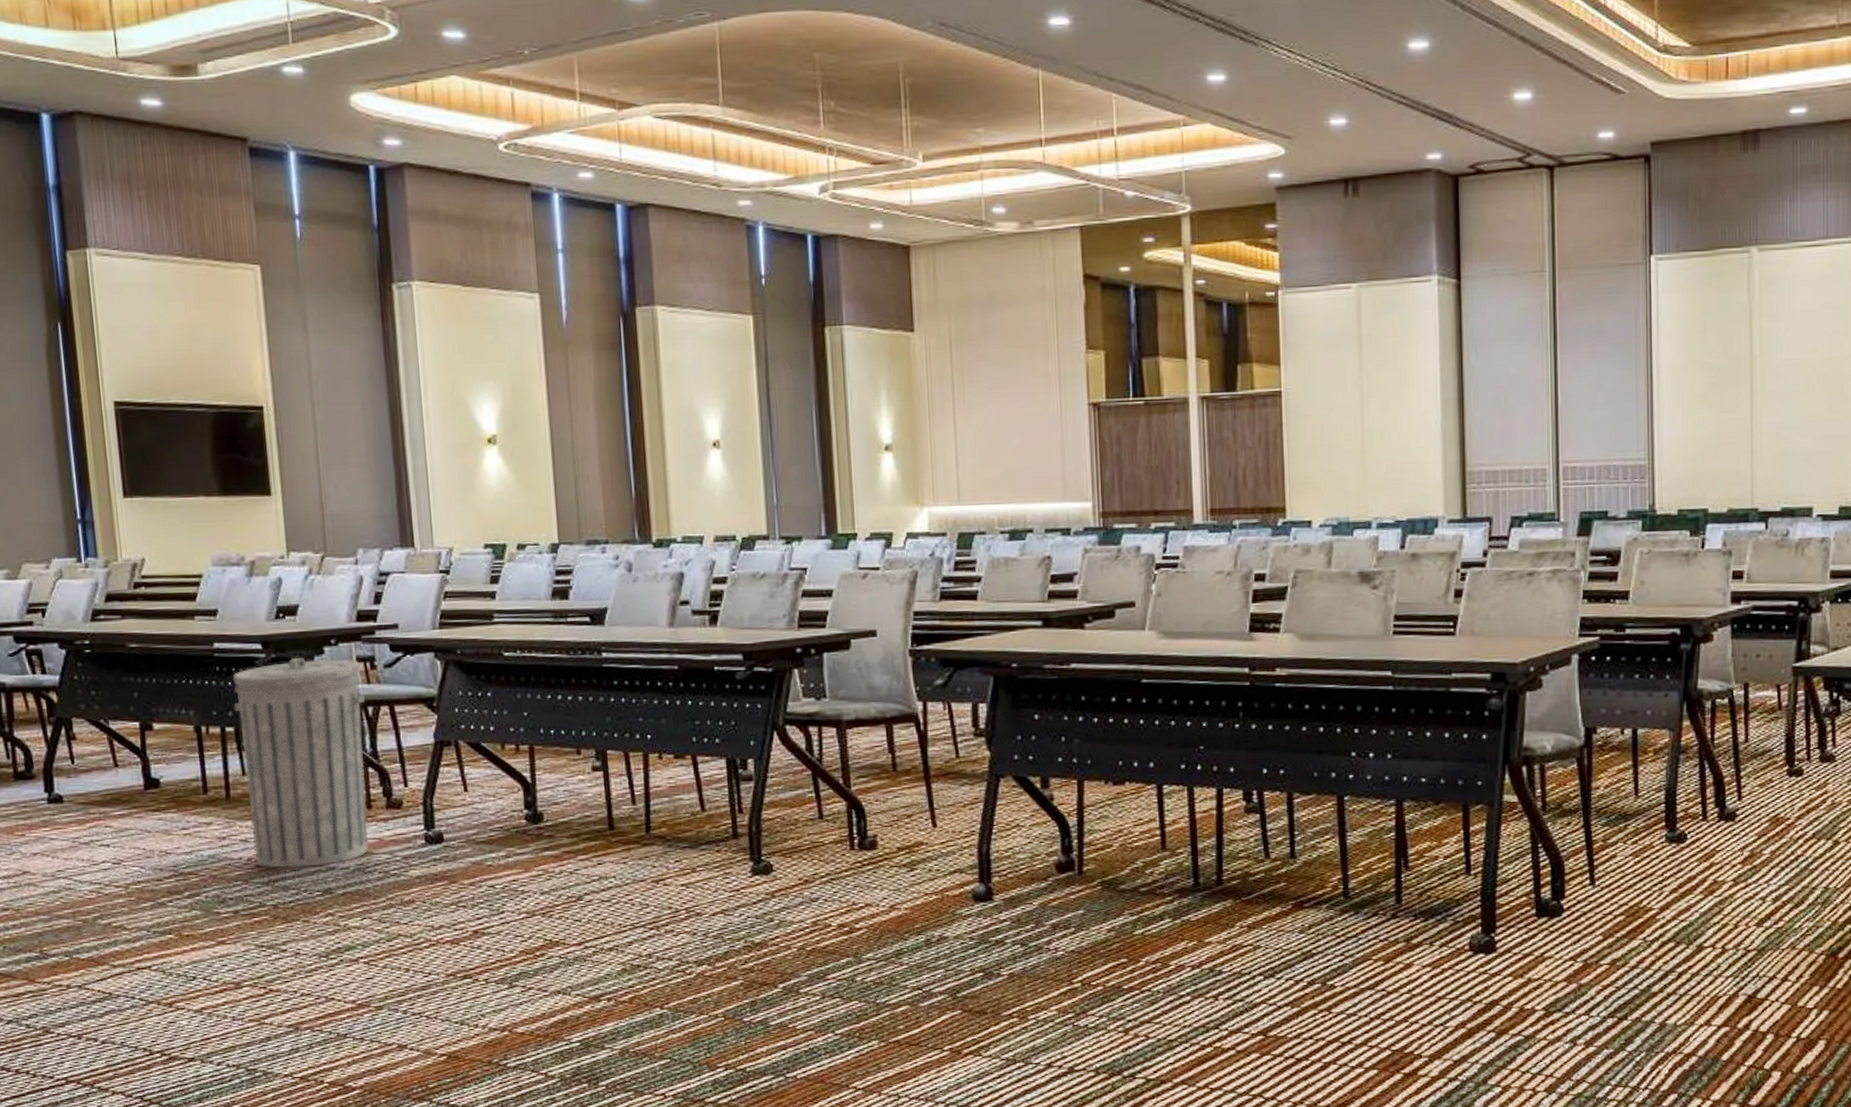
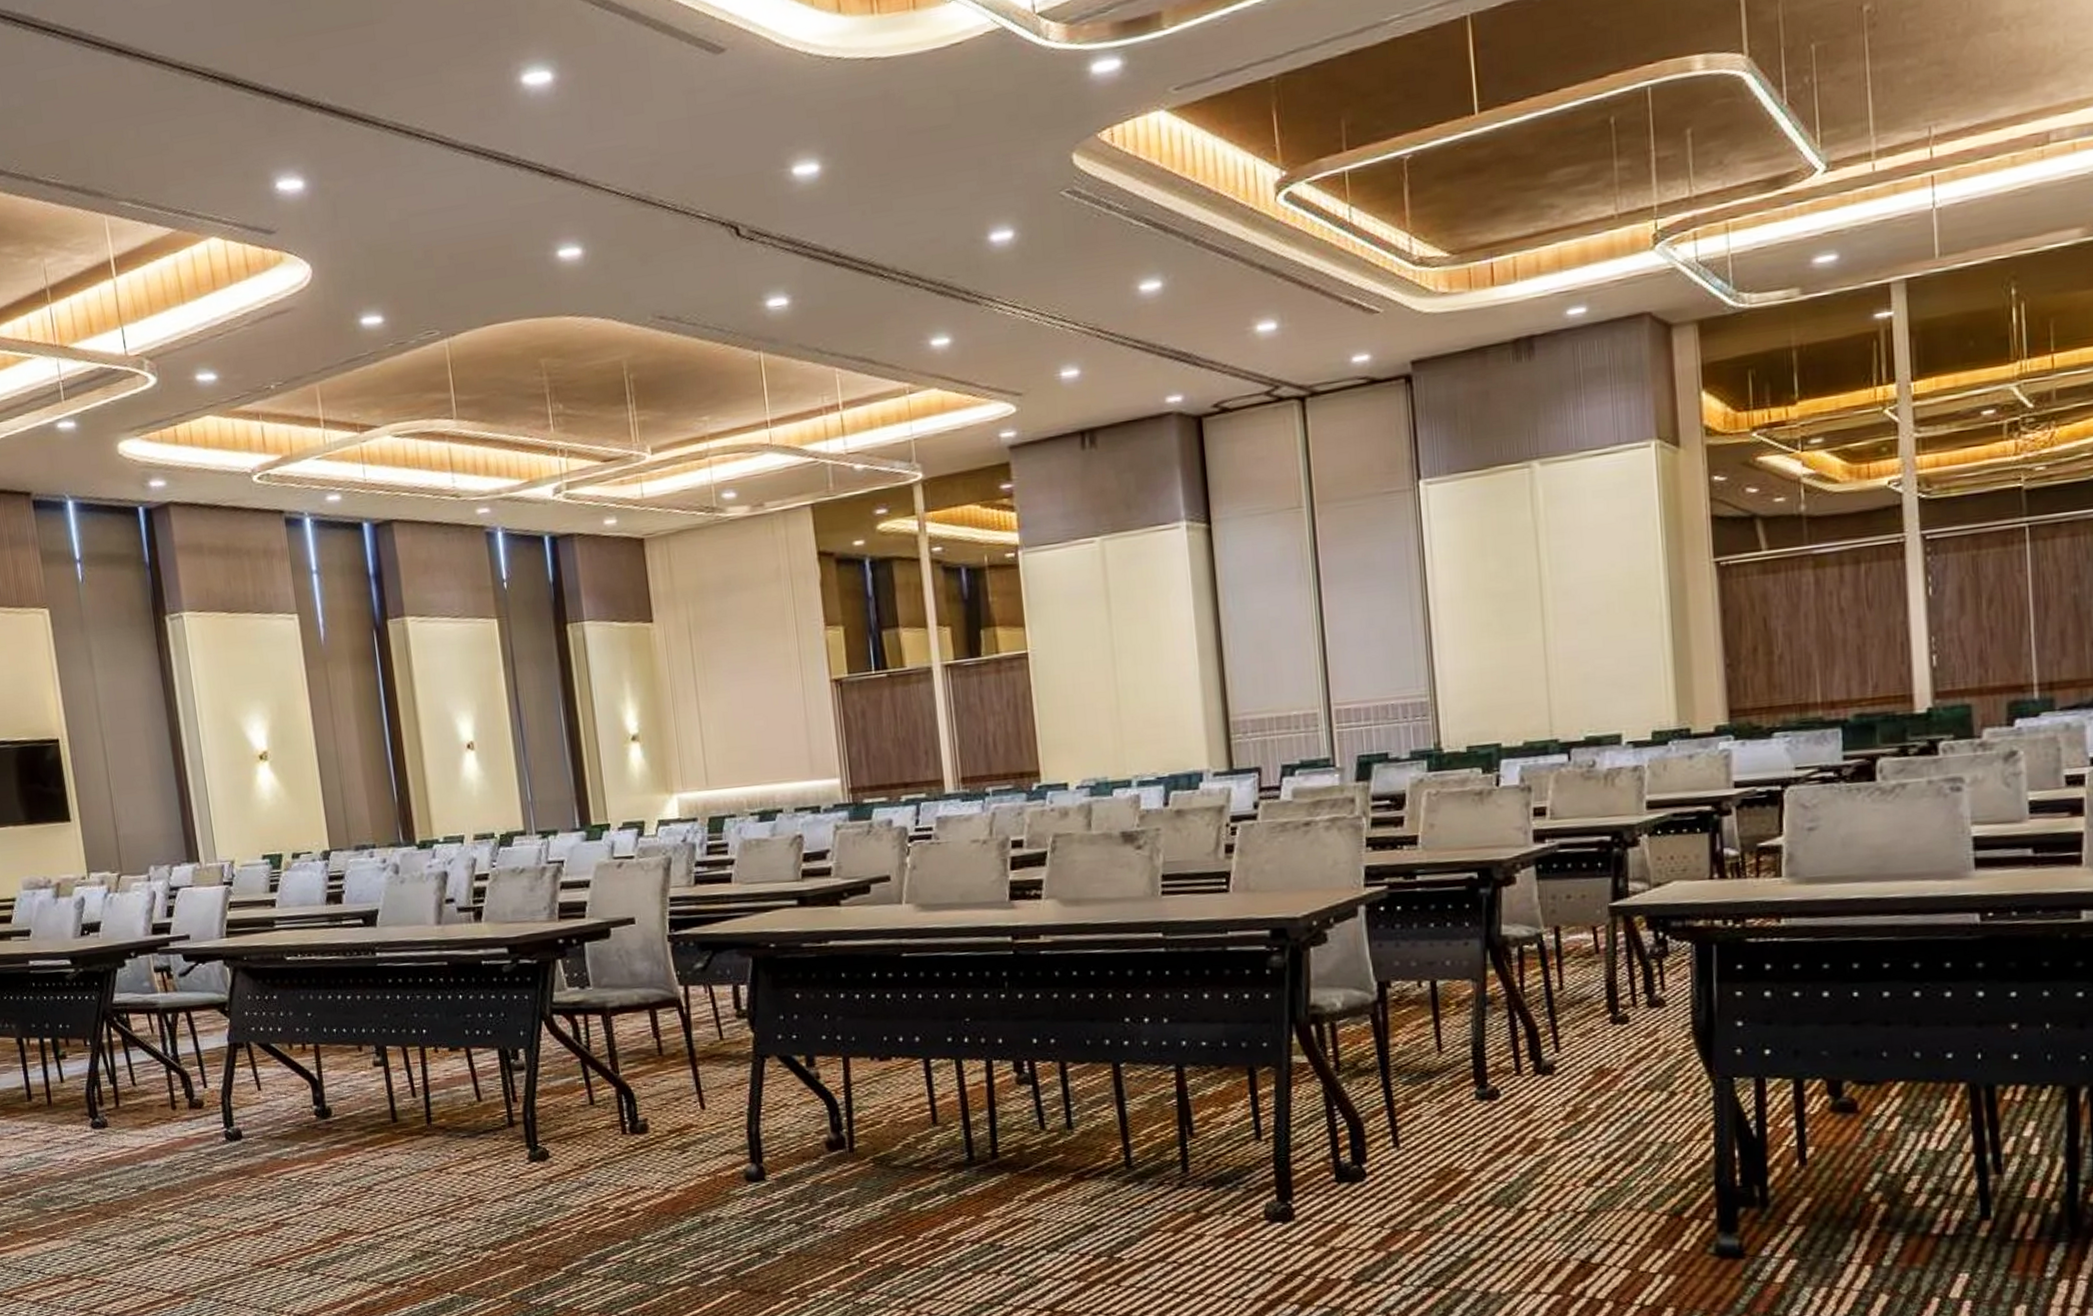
trash can: present [232,657,369,869] -> none [46,970,176,1168]

